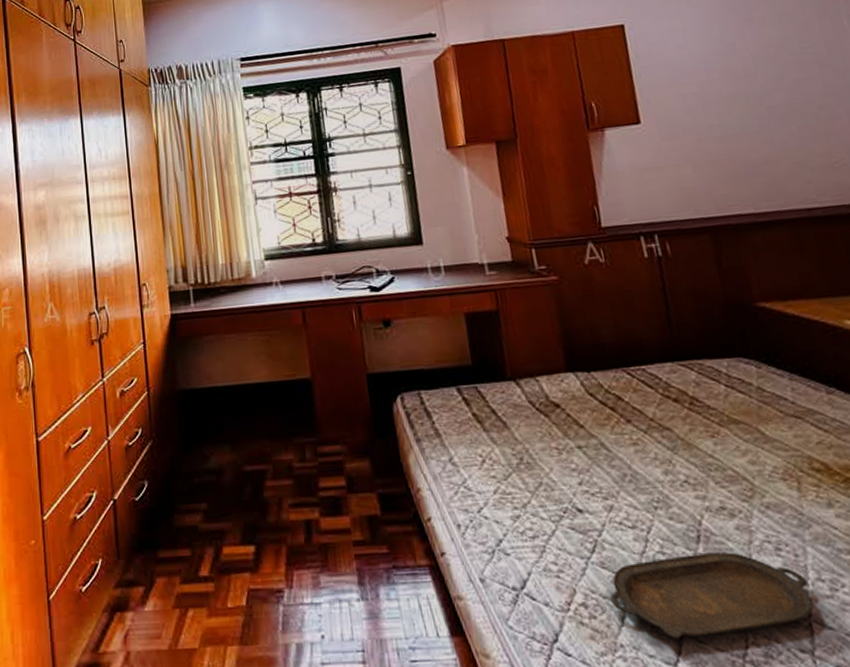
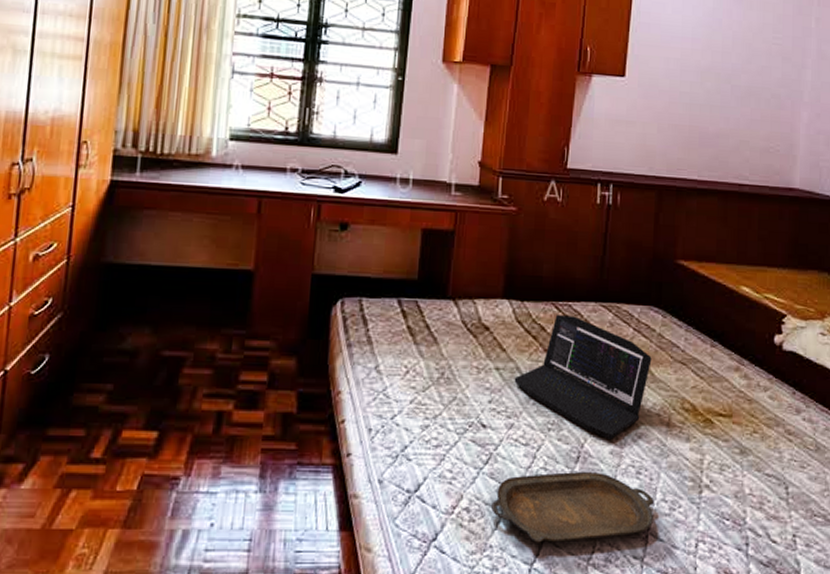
laptop: none [600,380,762,513] -> present [514,314,652,439]

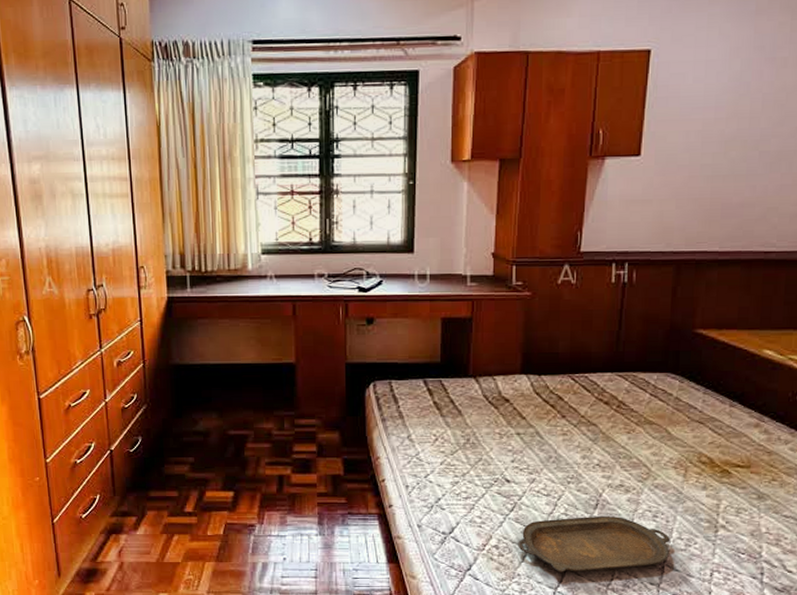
laptop: present [514,314,652,439] -> none [534,384,669,489]

